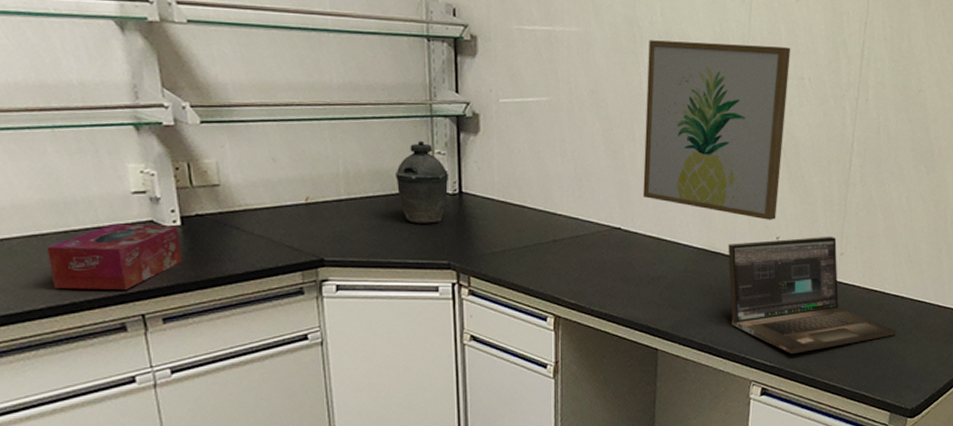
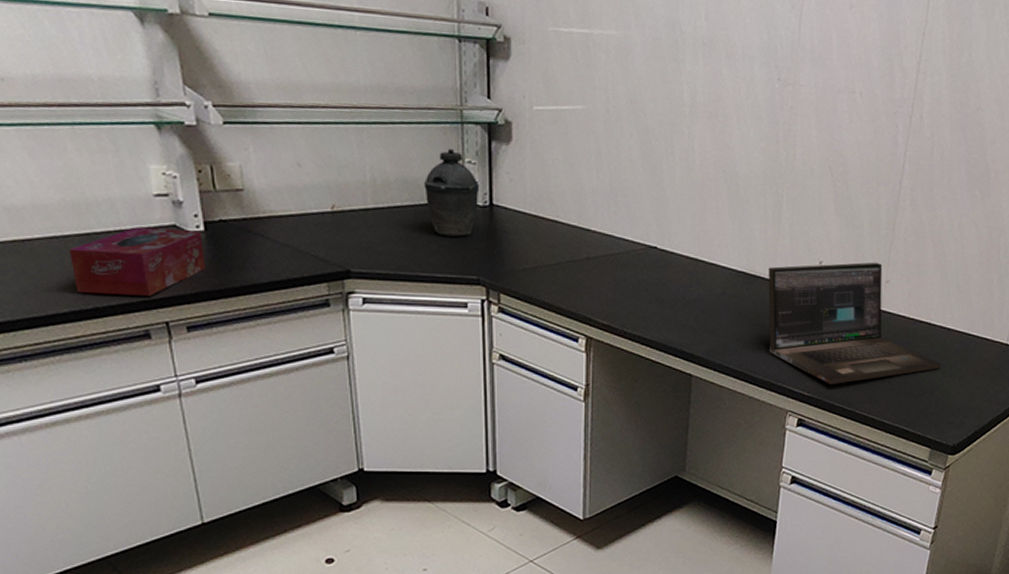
wall art: present [643,40,791,220] -> none [681,46,843,243]

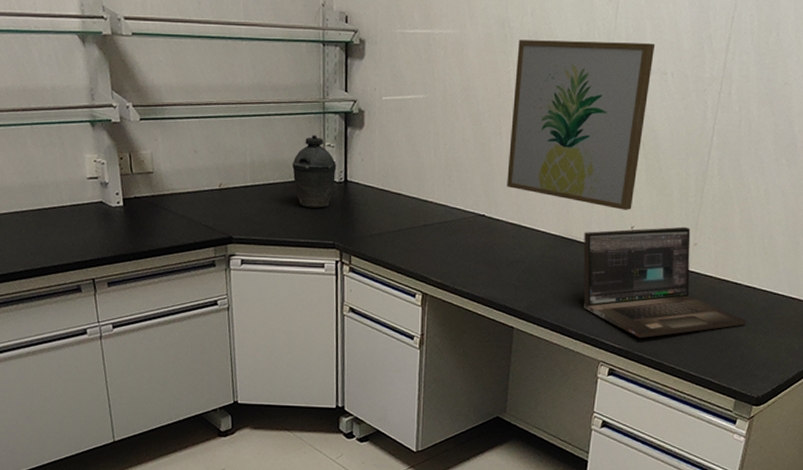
tissue box: present [68,227,206,296] -> none [25,203,124,258]
wall art: none [681,46,843,243] -> present [507,40,656,210]

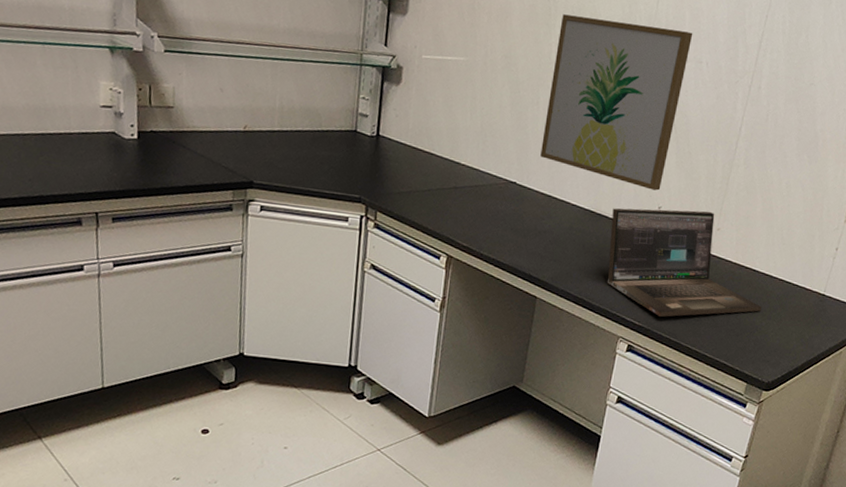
kettle: present [292,134,337,208] -> none [323,85,370,161]

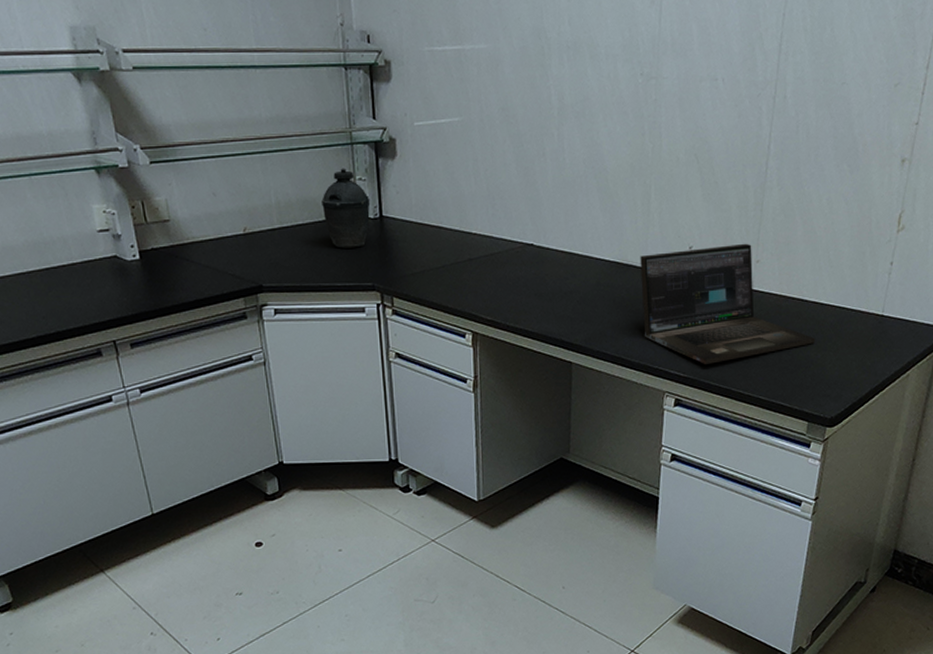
kettle: none [323,85,370,161] -> present [321,168,371,249]
wall art: present [540,14,693,191] -> none [554,48,704,230]

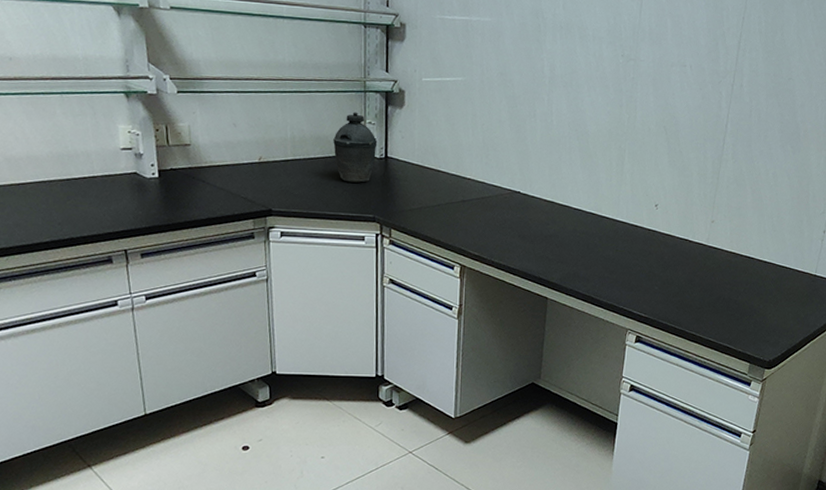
laptop: present [640,243,816,365] -> none [612,205,759,308]

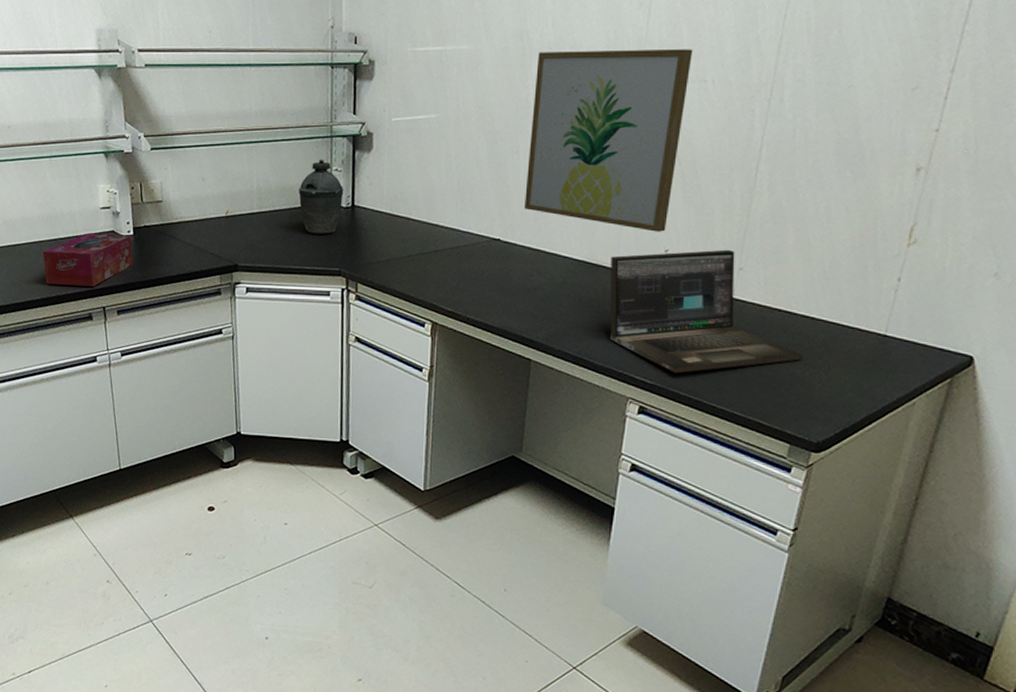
tissue box: none [52,174,159,229] -> present [42,233,133,286]
wall art: none [541,30,676,190] -> present [524,49,693,232]
laptop: none [612,205,759,308] -> present [609,249,804,374]

